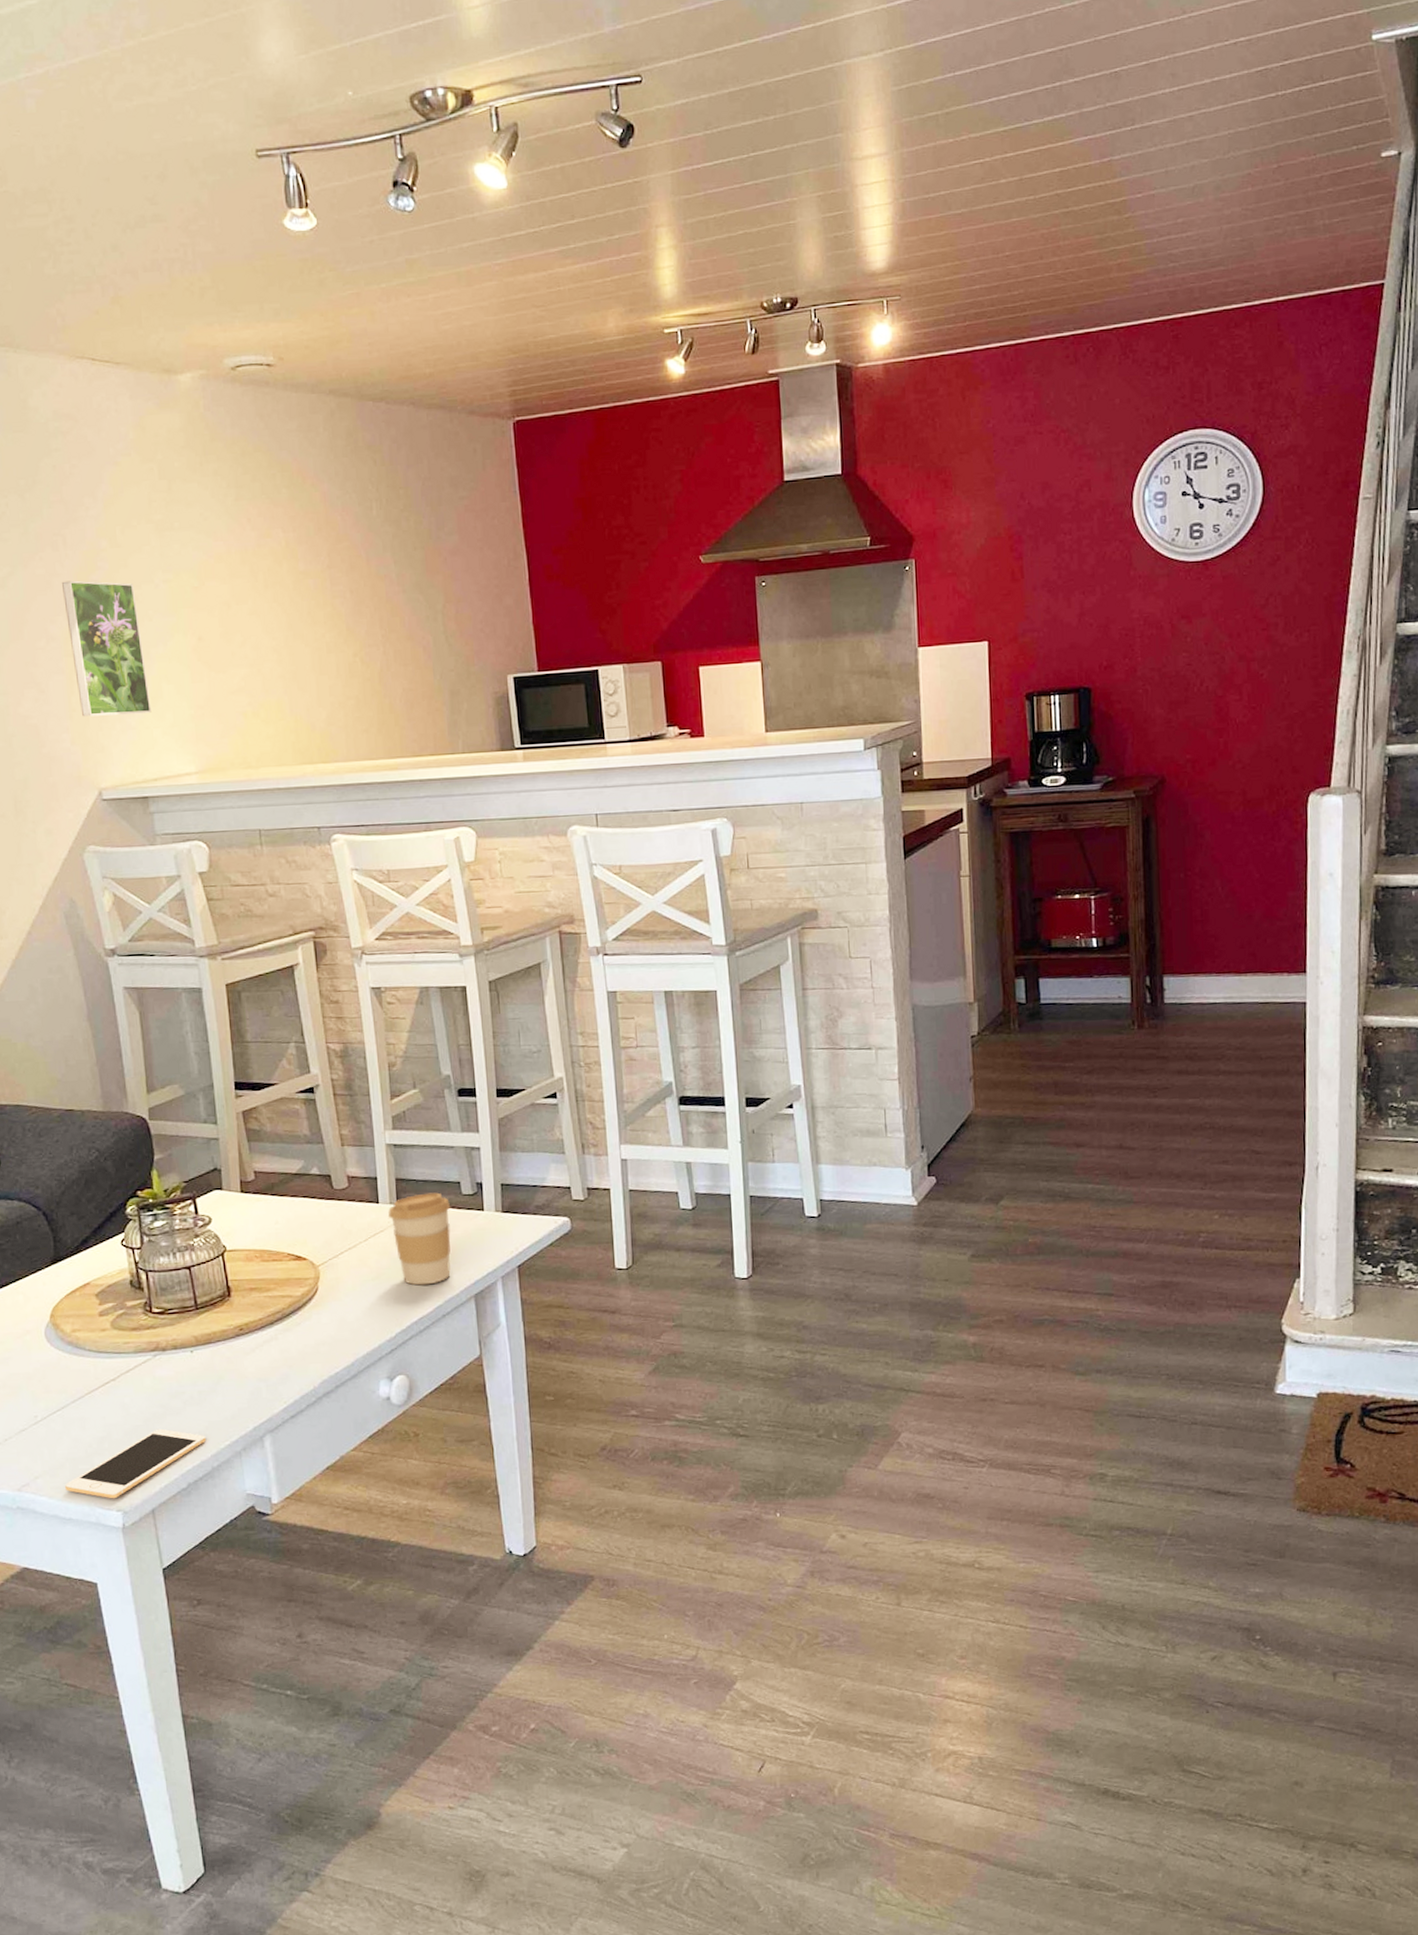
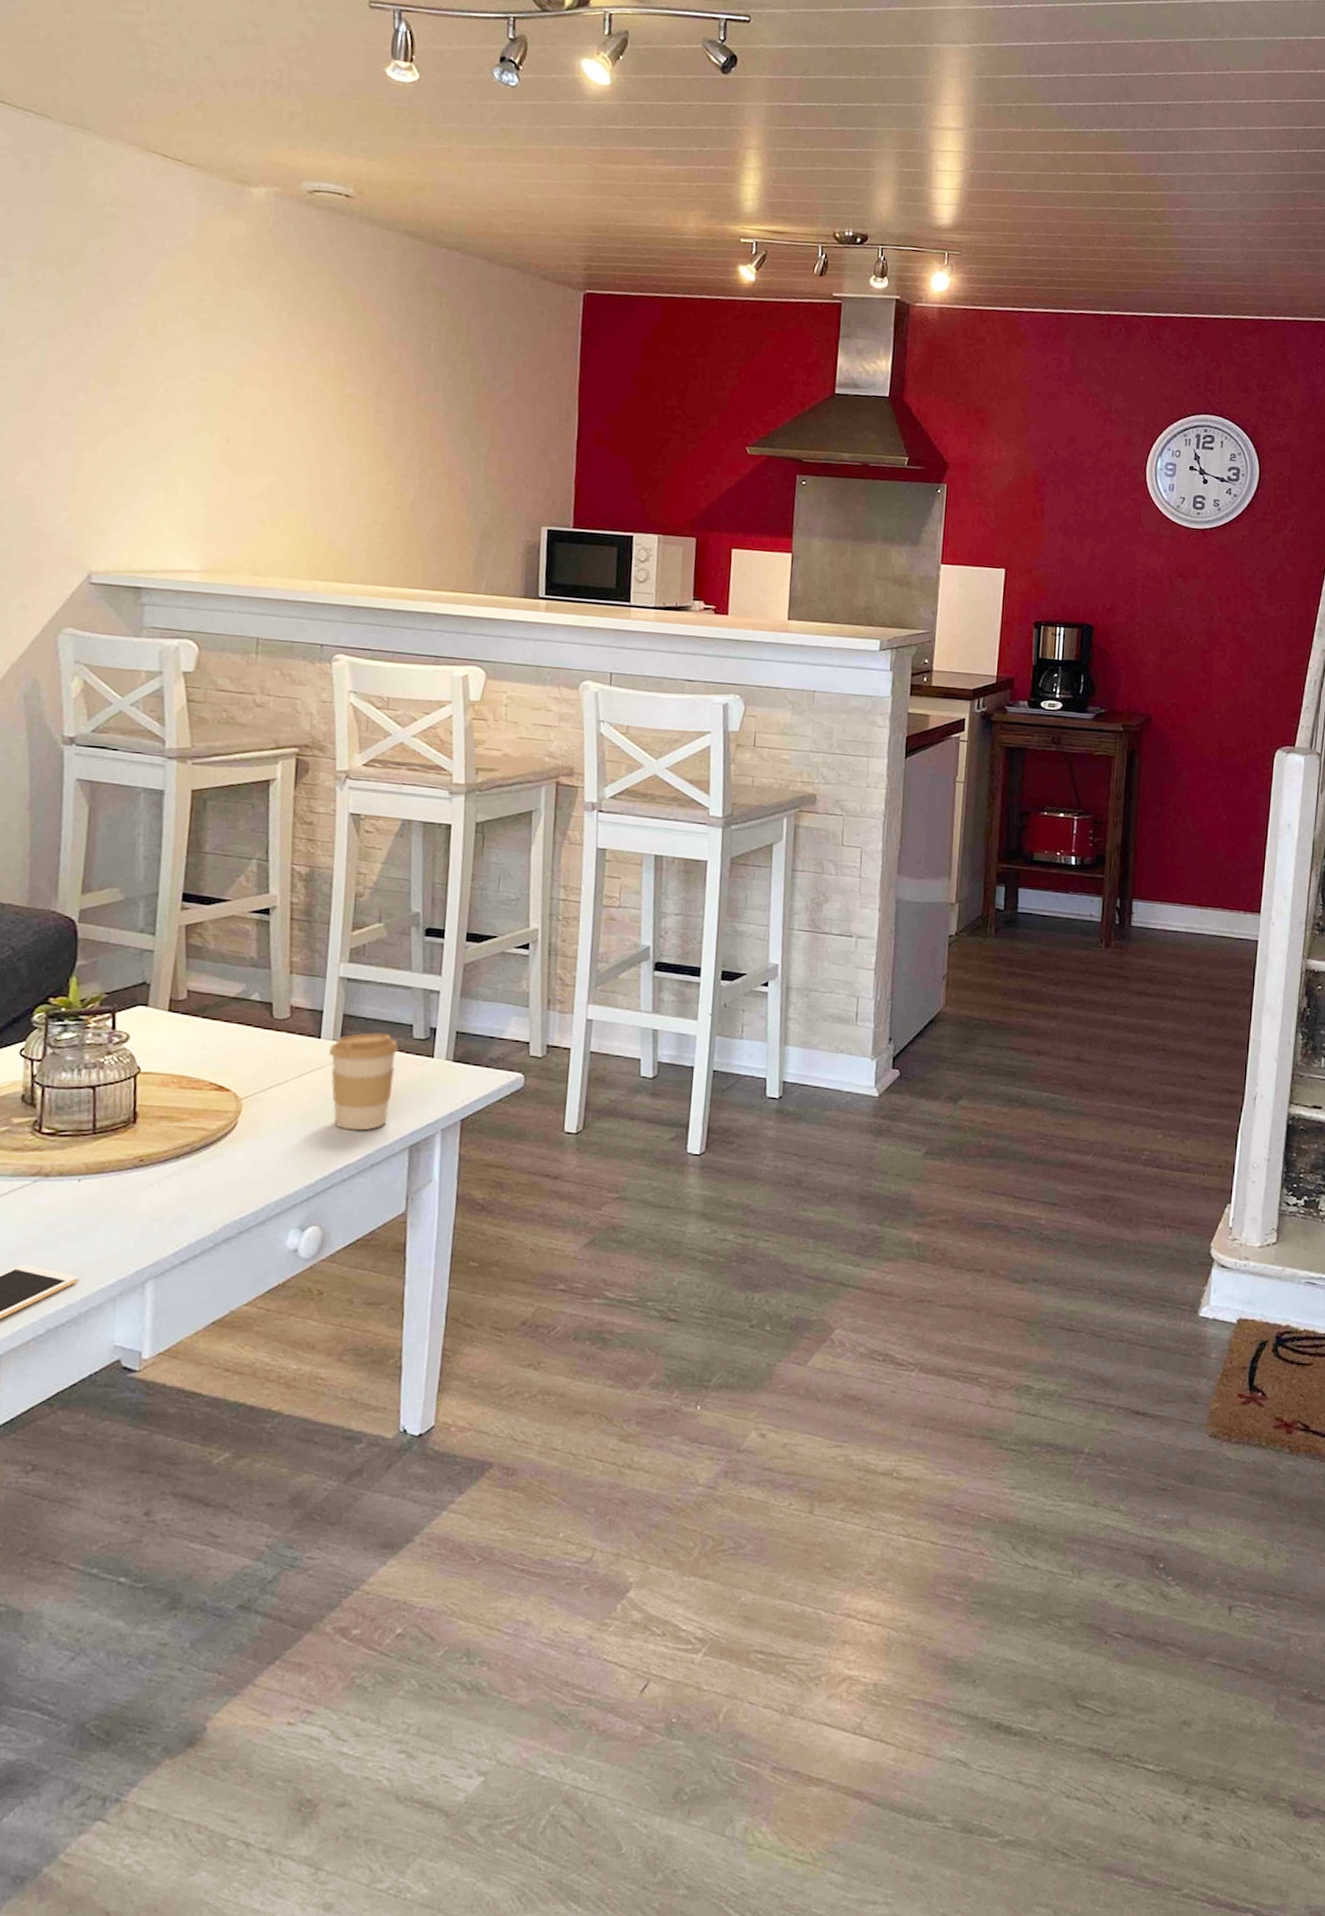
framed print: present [61,580,152,717] -> none [84,360,167,504]

